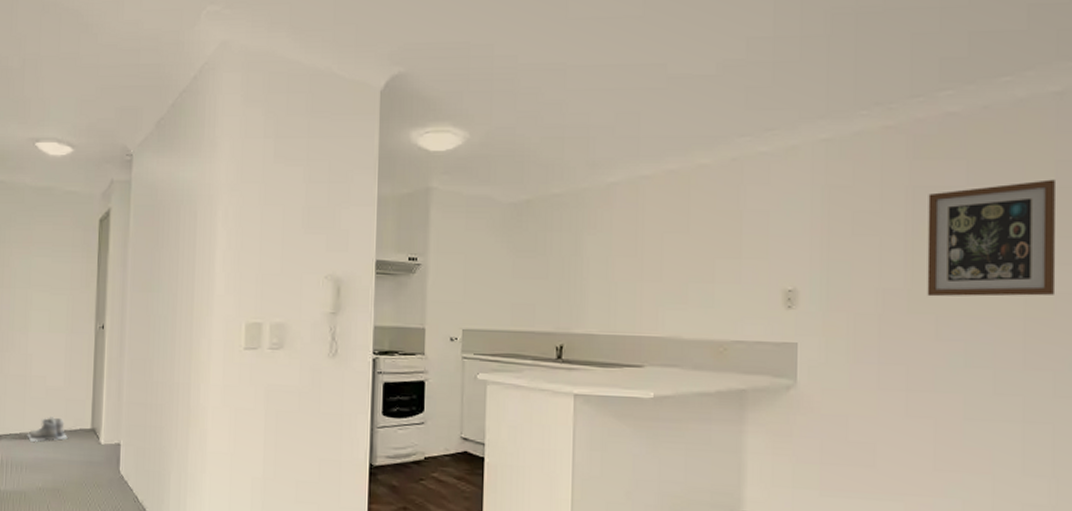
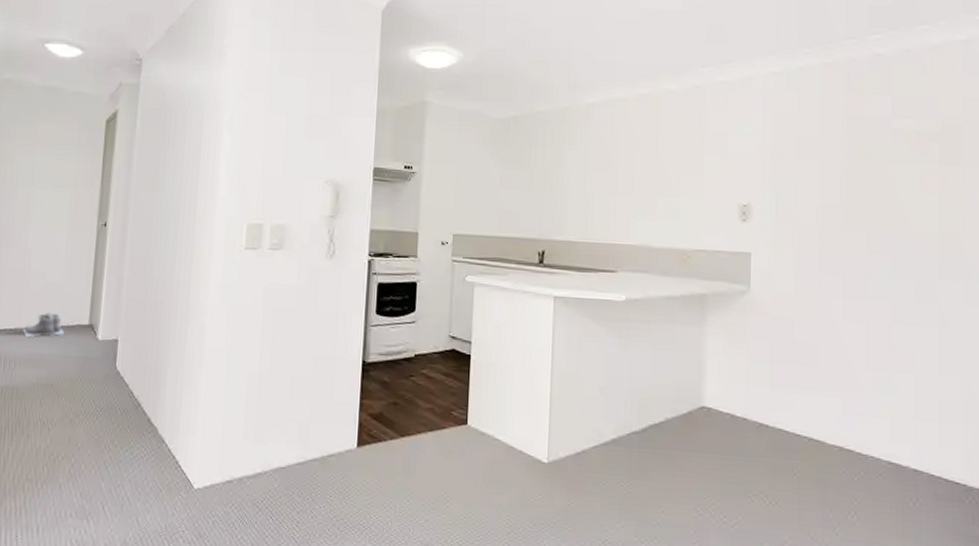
wall art: present [927,179,1057,297] -> none [860,115,965,216]

